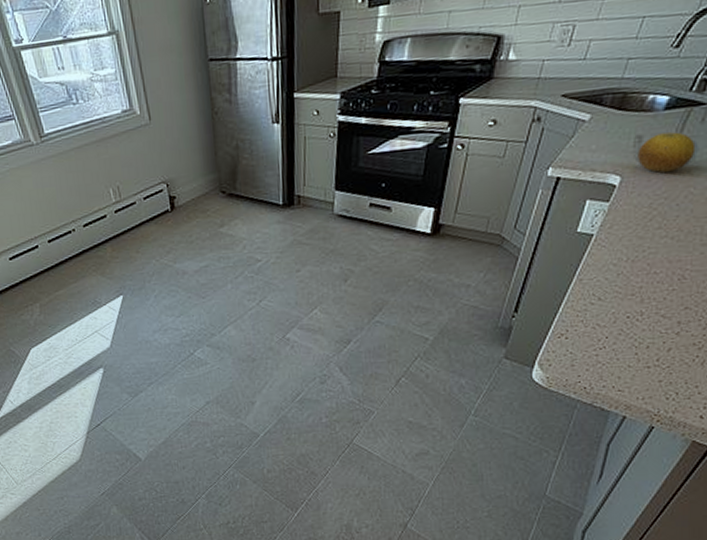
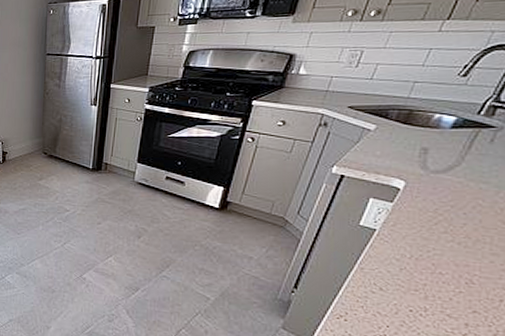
fruit: present [638,132,696,173] -> none [423,148,484,183]

